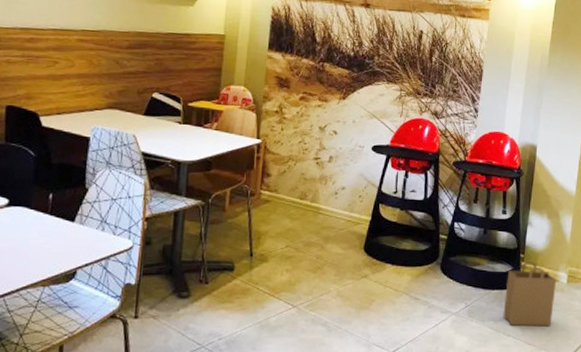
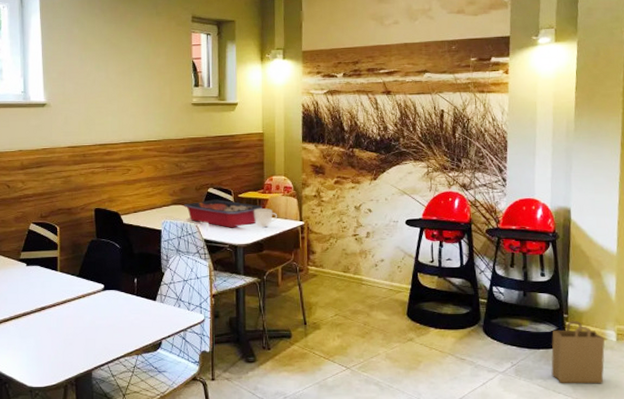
tray: none [121,106,216,141] -> present [184,199,263,228]
cup: none [203,121,232,144] -> present [253,208,278,228]

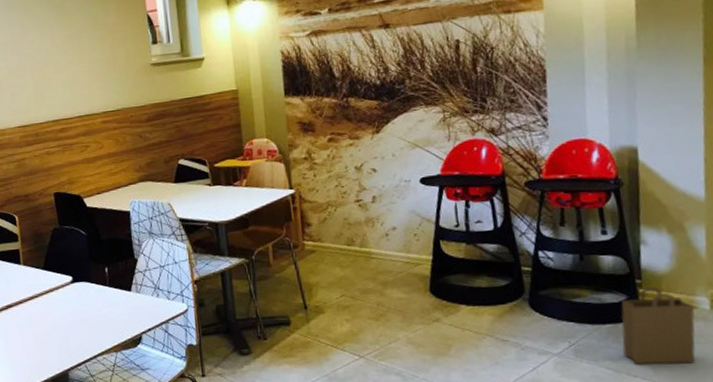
tray: present [184,199,263,228] -> none [152,171,245,204]
cup: present [253,208,278,228] -> none [233,177,263,201]

